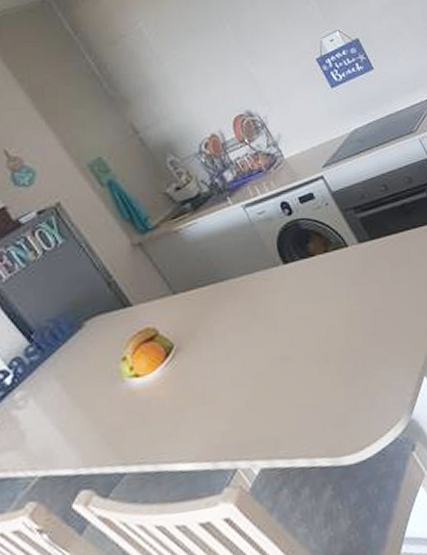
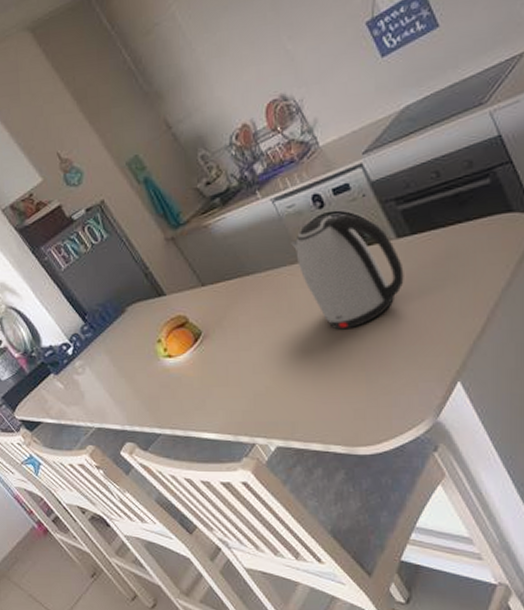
kettle: none [263,221,369,334] -> present [291,214,404,330]

